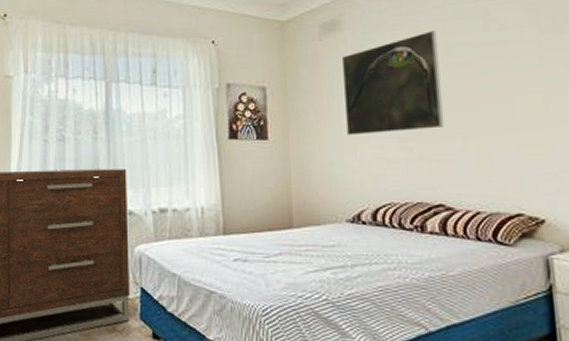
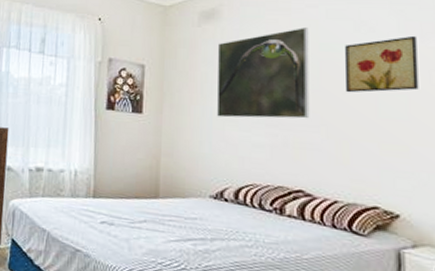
wall art: none [476,28,556,97] -> present [344,35,419,93]

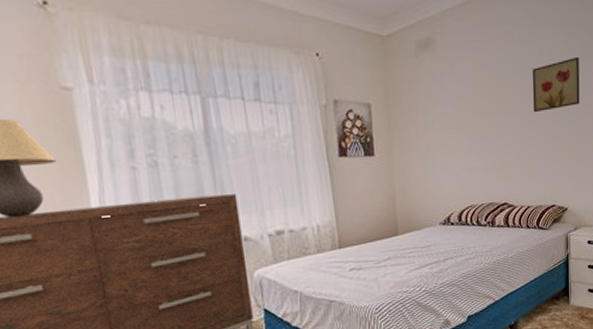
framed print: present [217,28,310,119] -> none [434,54,509,149]

